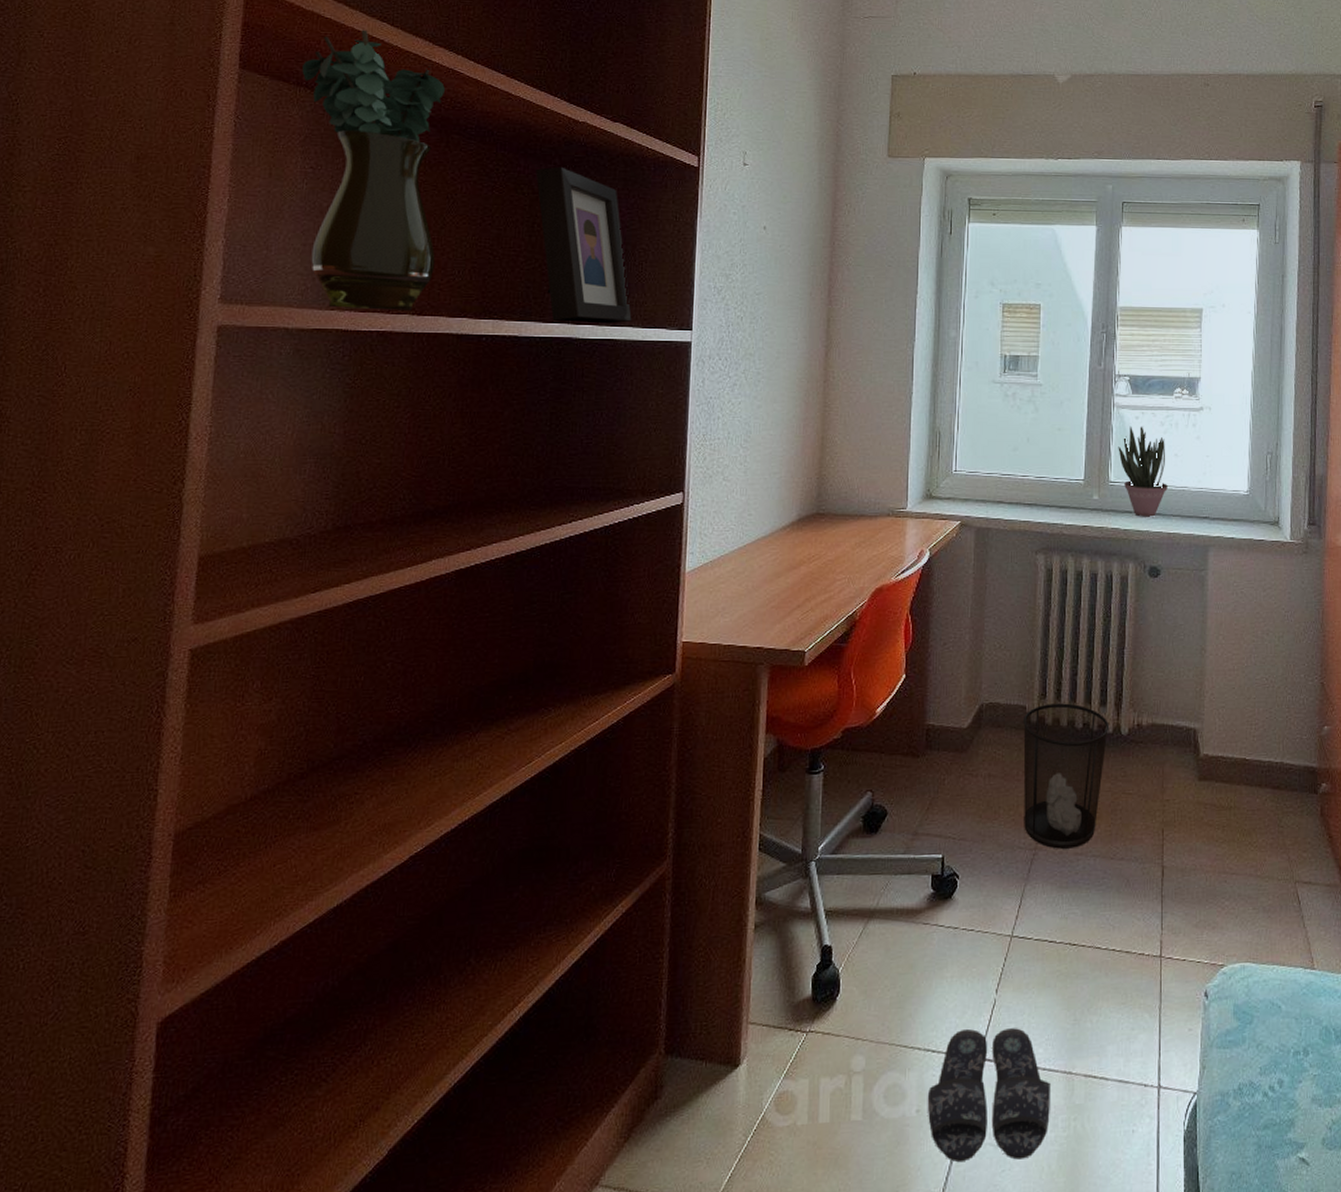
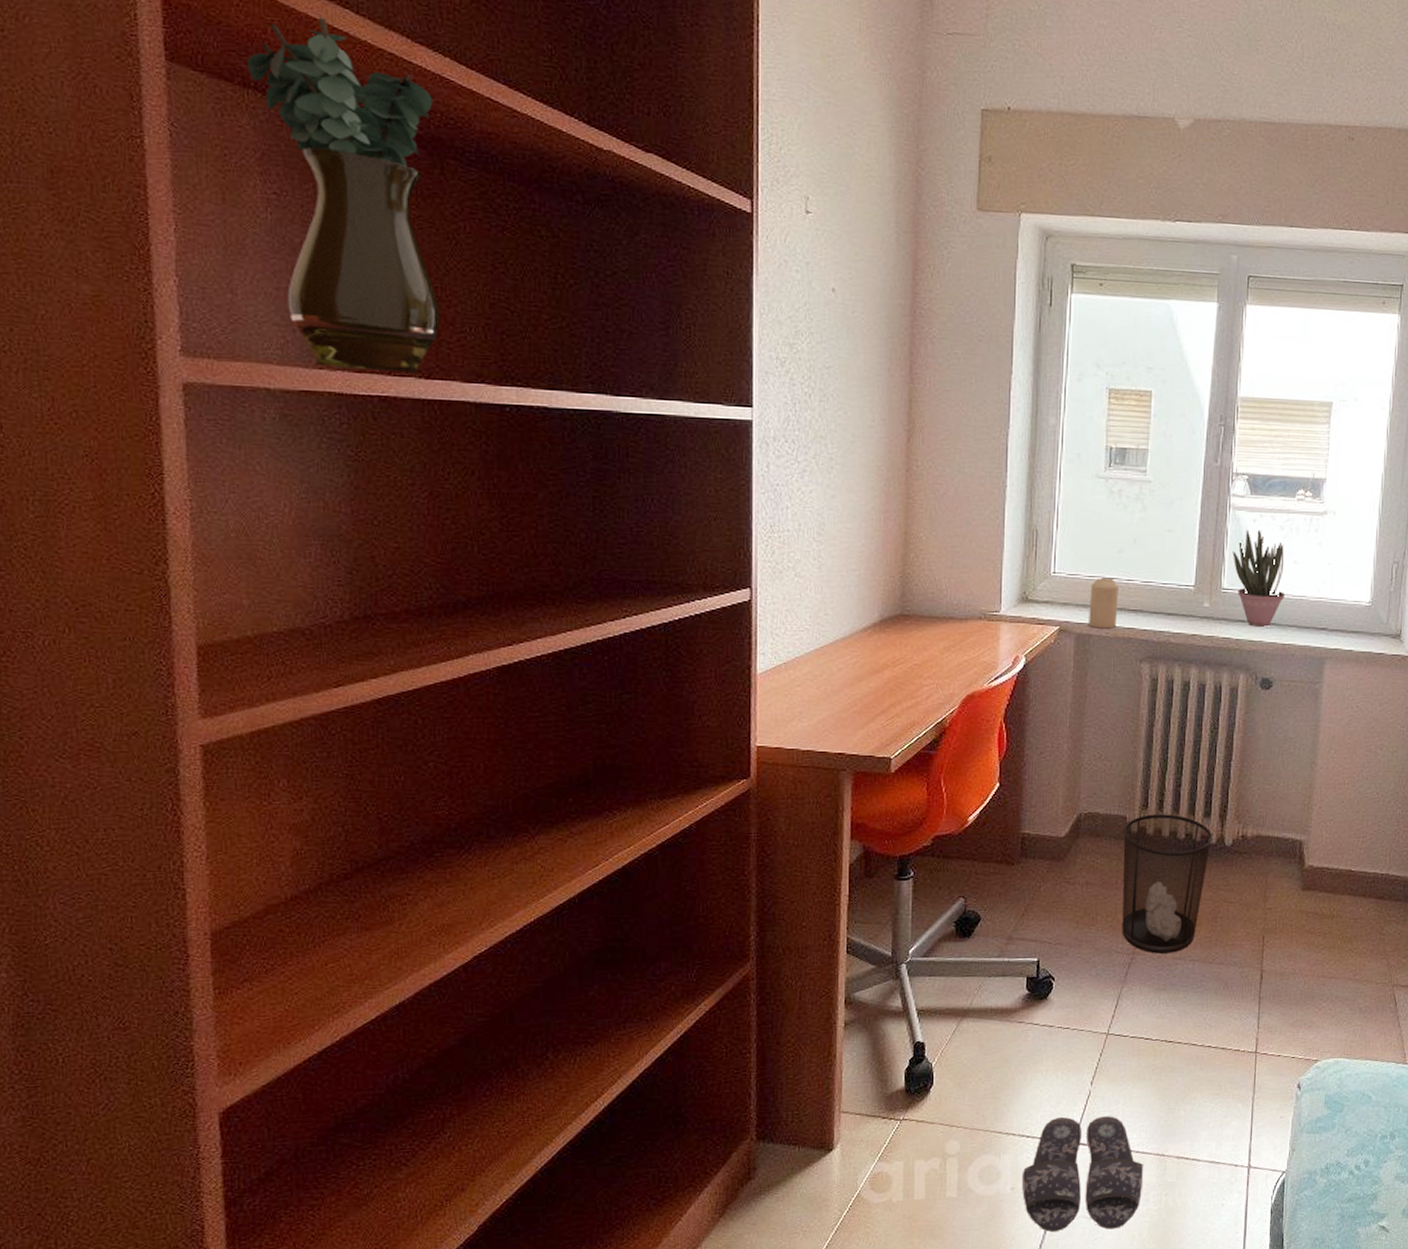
picture frame: present [535,166,632,324] -> none [554,205,681,397]
candle: none [987,474,1014,522] -> present [1089,577,1119,629]

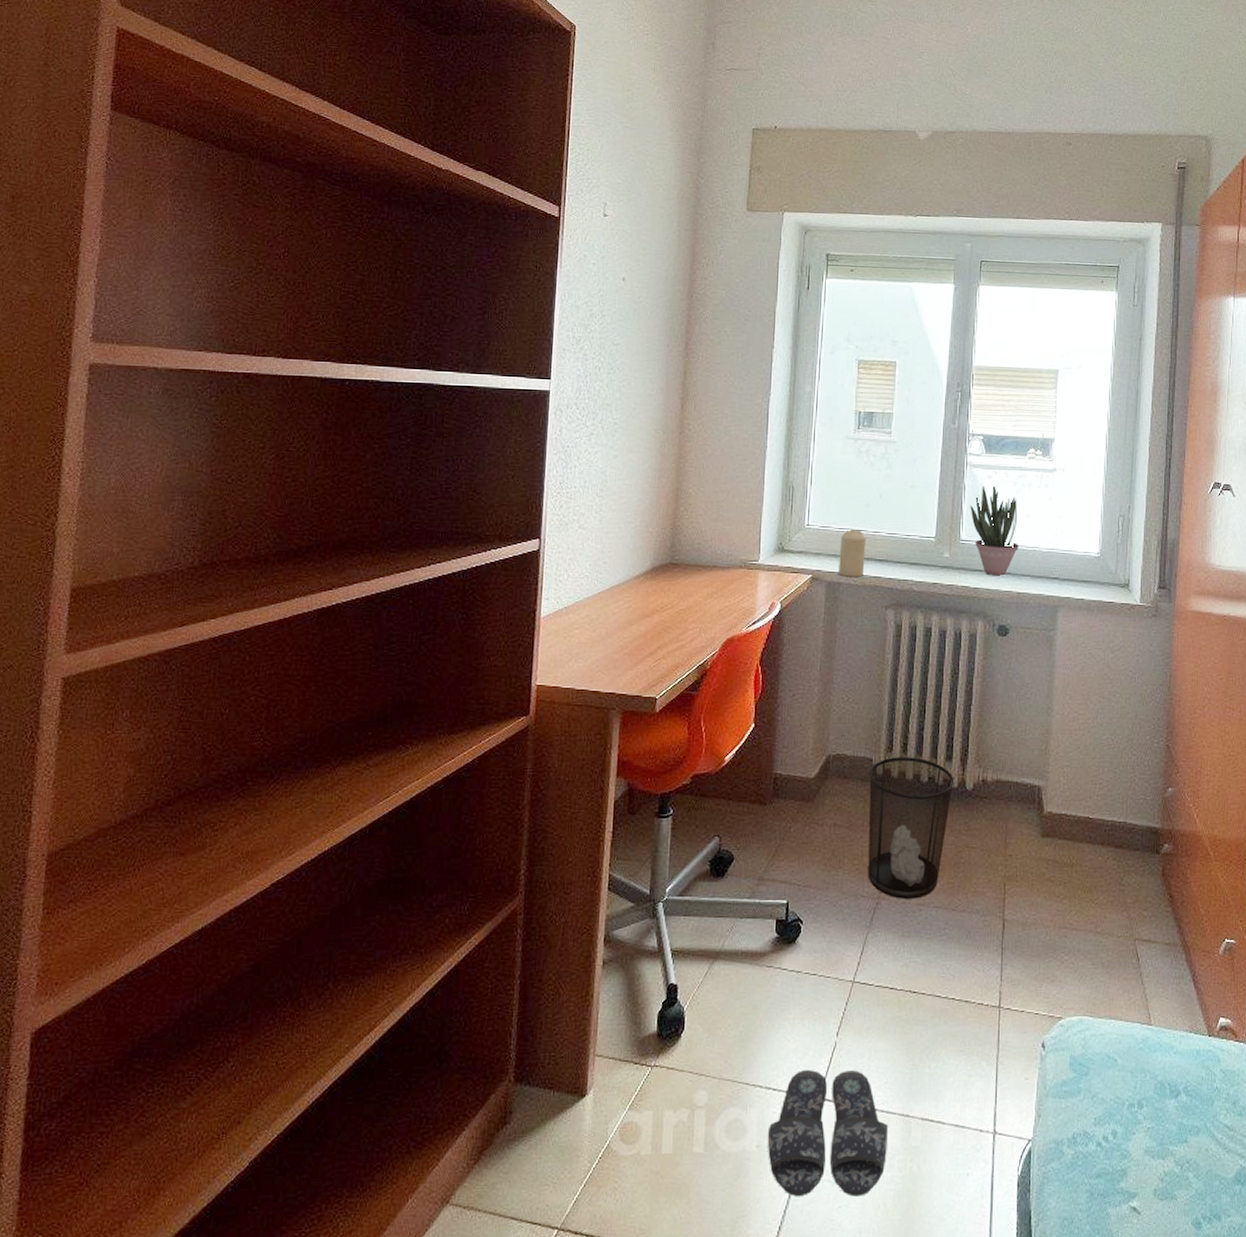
vase: present [247,17,440,374] -> none [172,73,312,355]

